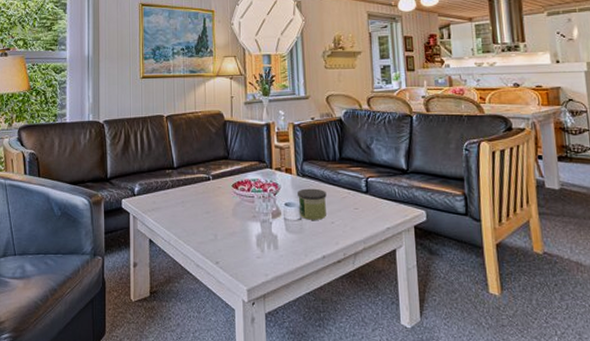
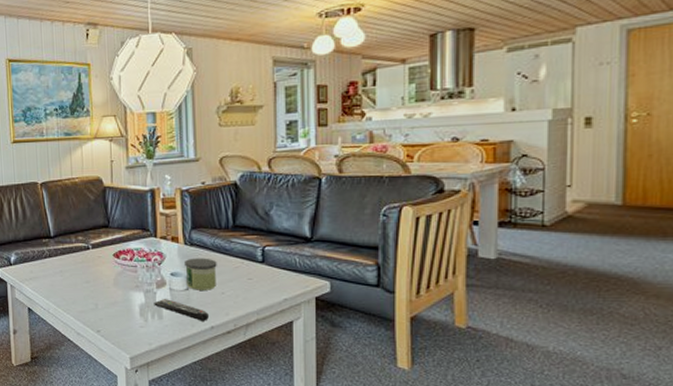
remote control: none [270,228,320,251] -> present [154,298,209,321]

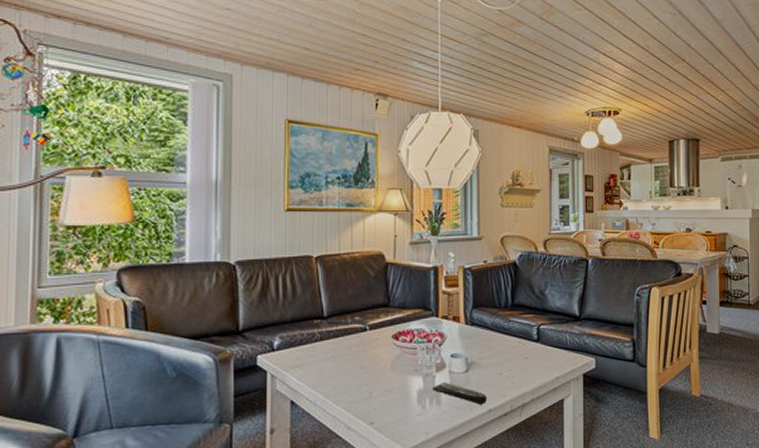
candle: present [185,258,217,290] -> none [465,337,496,372]

